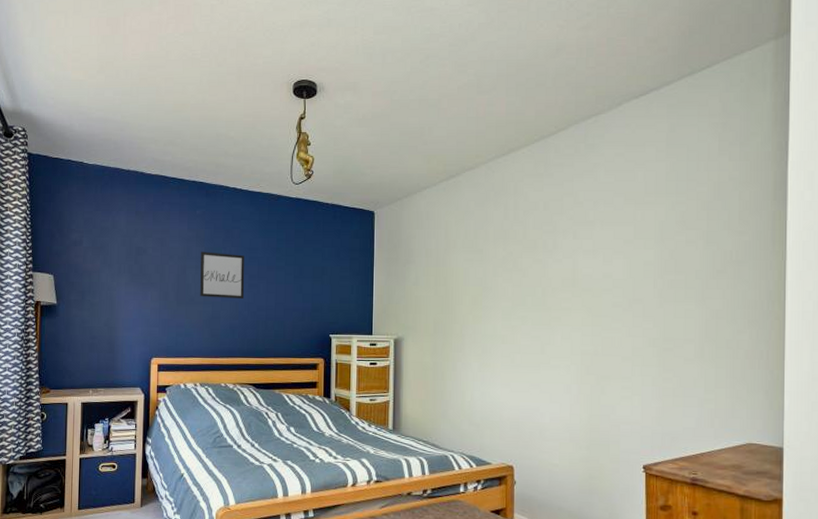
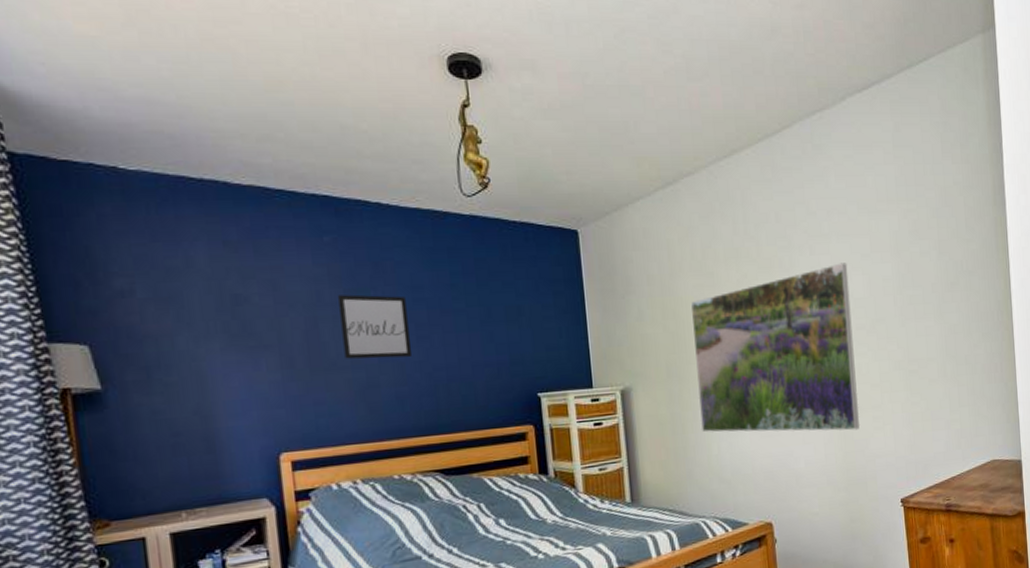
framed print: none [458,247,609,396] -> present [690,263,861,433]

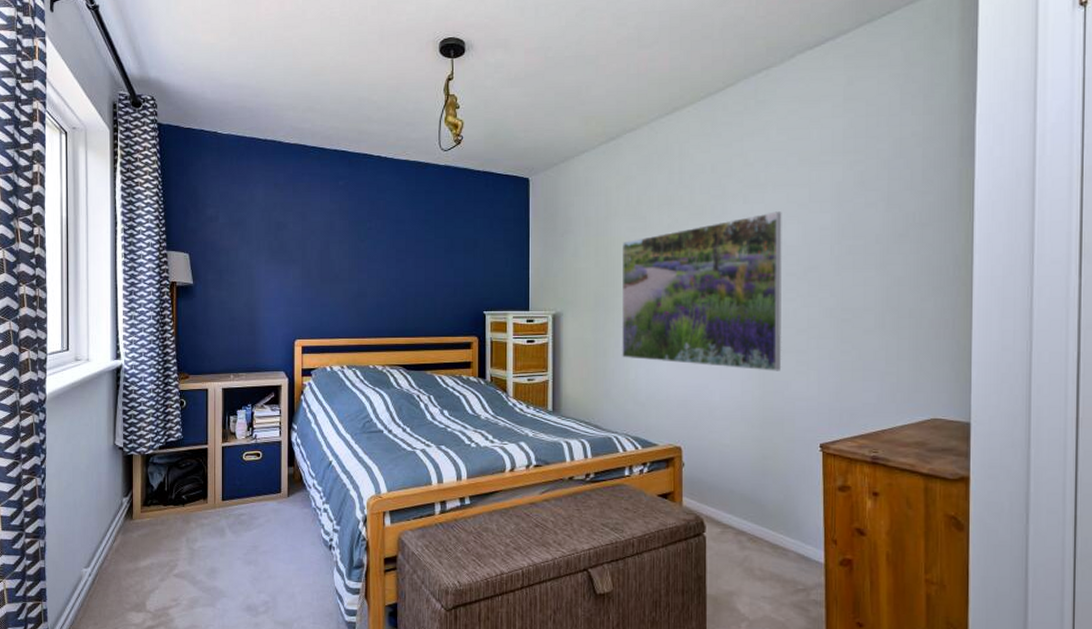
wall art: present [338,294,413,359] -> none [345,225,392,275]

